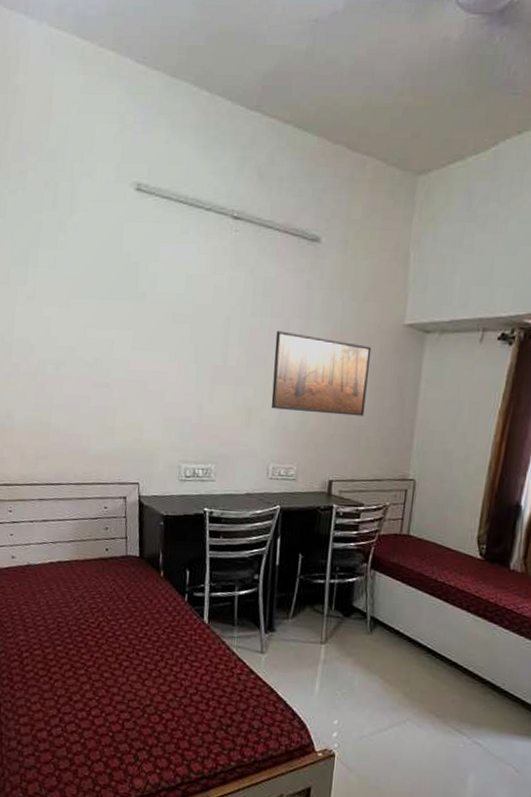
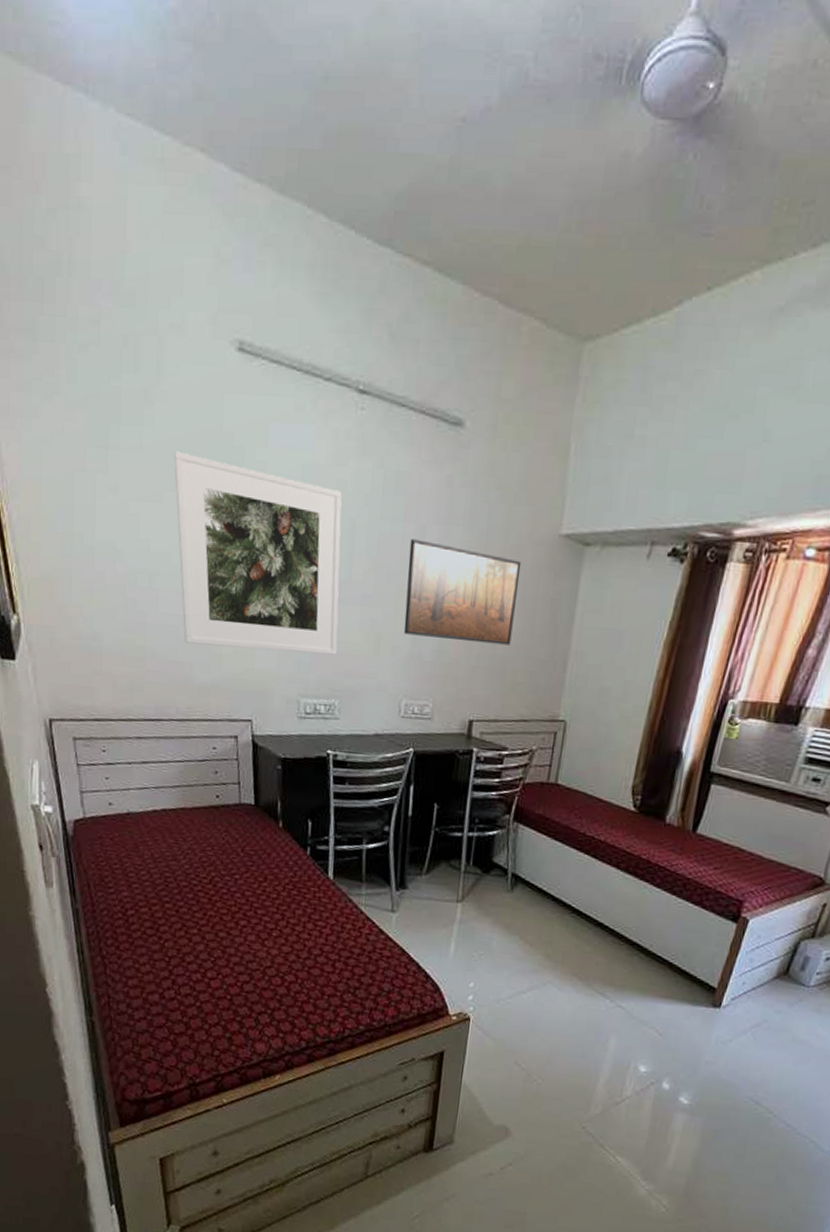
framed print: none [81,267,219,427] -> present [174,451,342,655]

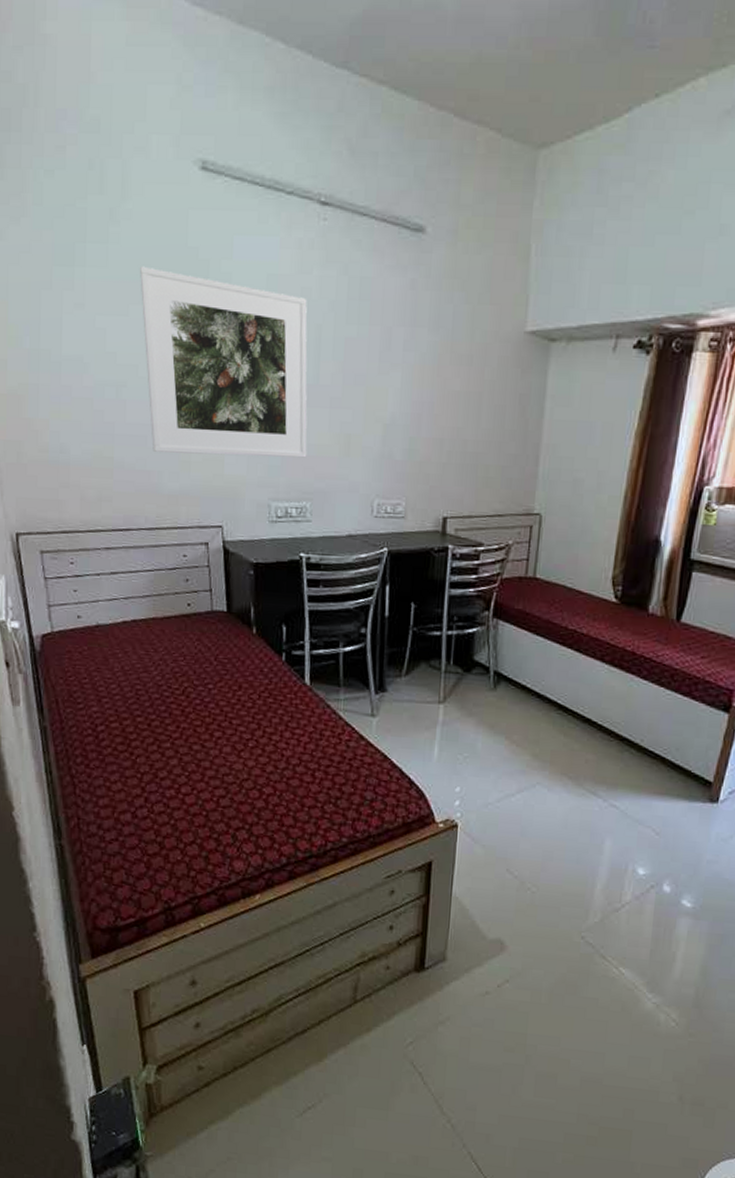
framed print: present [403,539,522,646] -> none [373,341,489,442]

